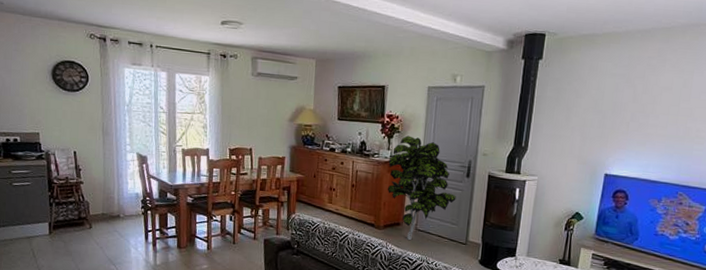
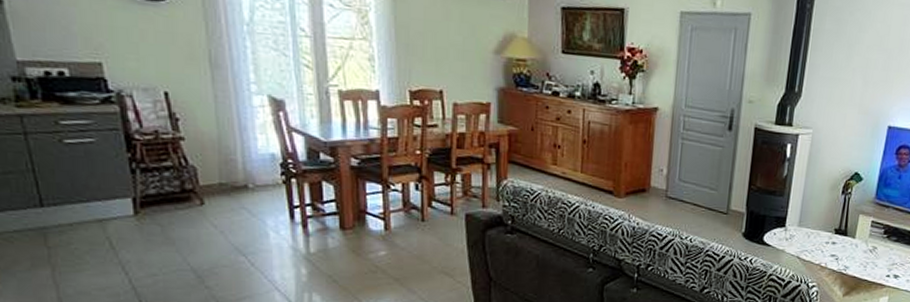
indoor plant: present [387,135,456,241] -> none [629,76,716,211]

